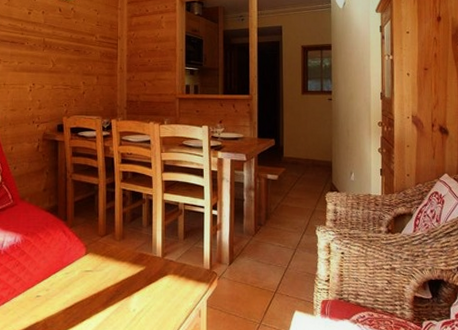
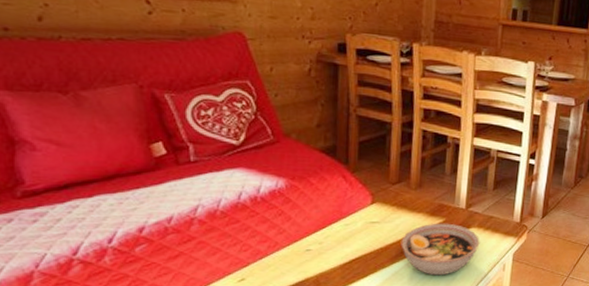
bowl: none [110,271,177,321] -> present [401,223,480,276]

